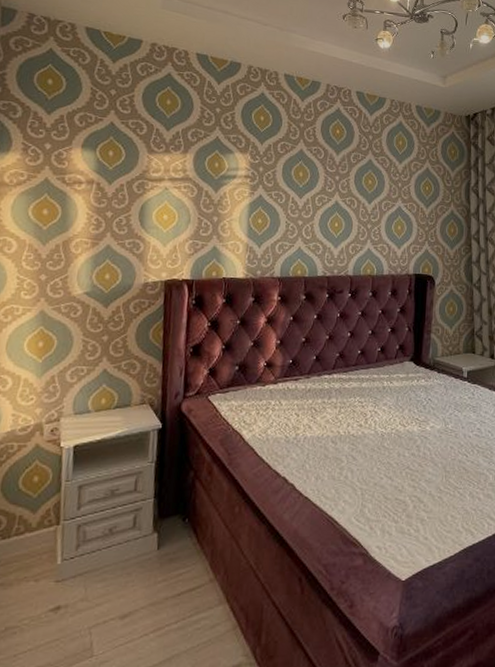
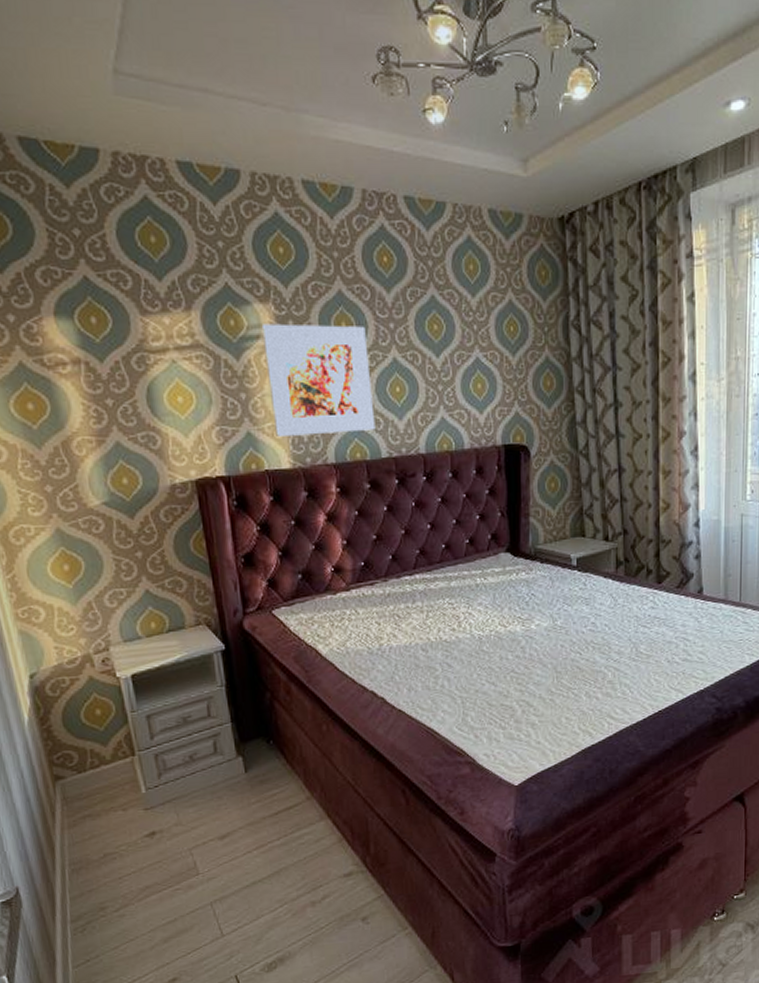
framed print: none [236,168,317,254] -> present [261,323,376,436]

